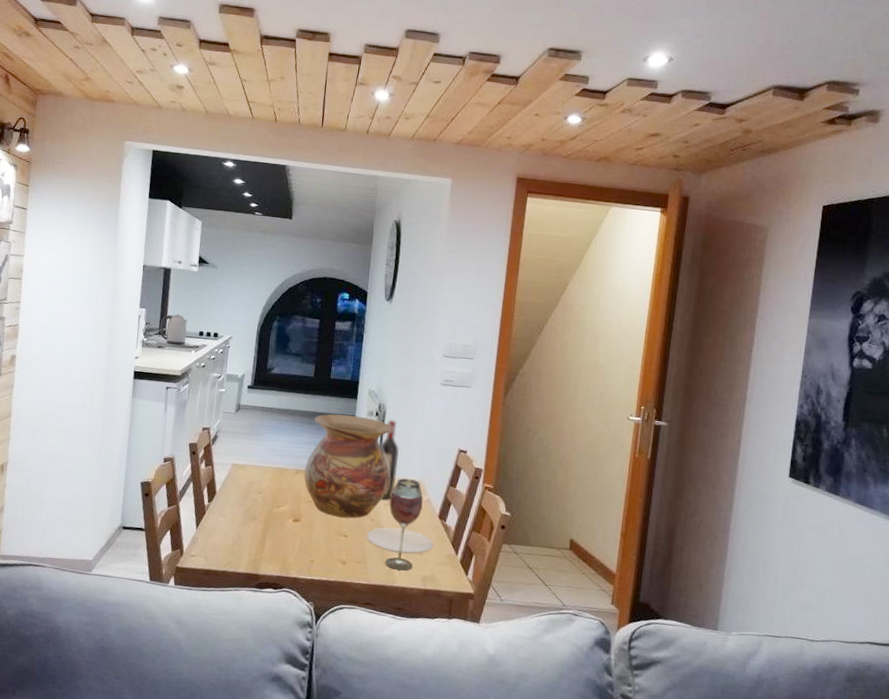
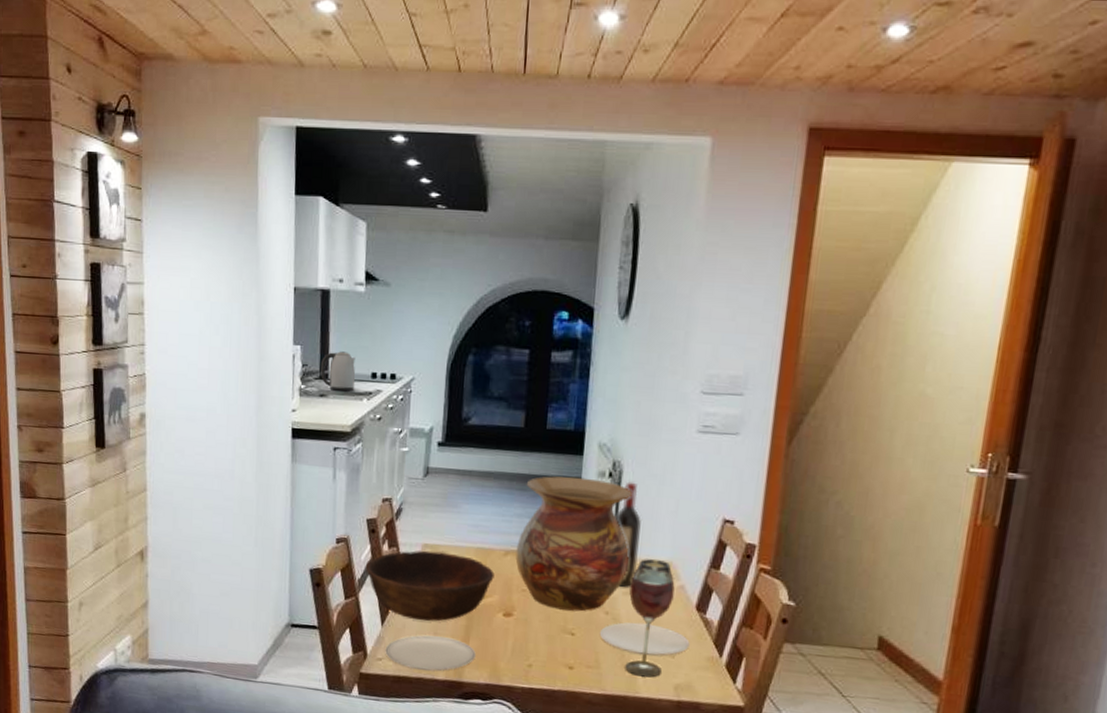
bowl: none [185,469,287,525] -> present [365,550,495,621]
plate: none [198,536,270,566] -> present [385,635,476,672]

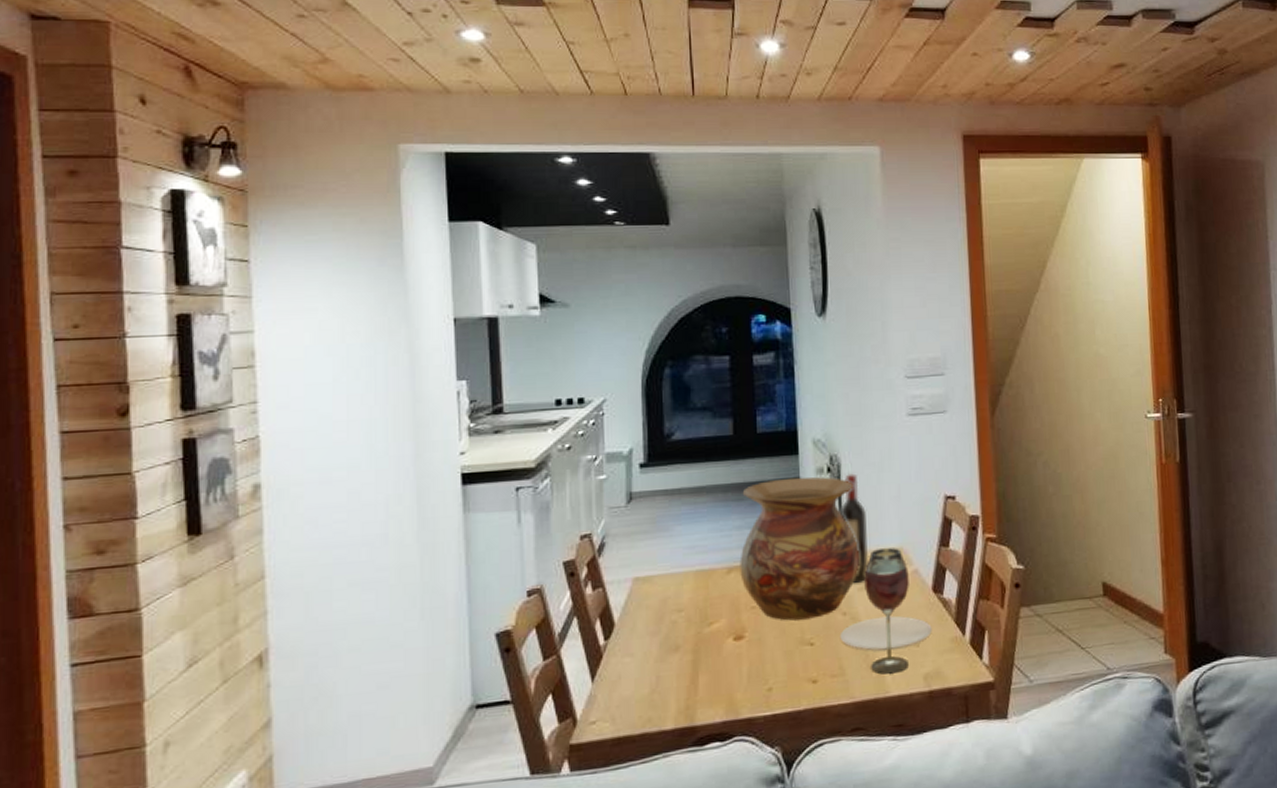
kettle: present [321,351,356,392] -> none [493,381,537,425]
bowl: present [365,550,495,621] -> none [565,582,719,667]
plate: present [385,635,476,672] -> none [599,678,707,725]

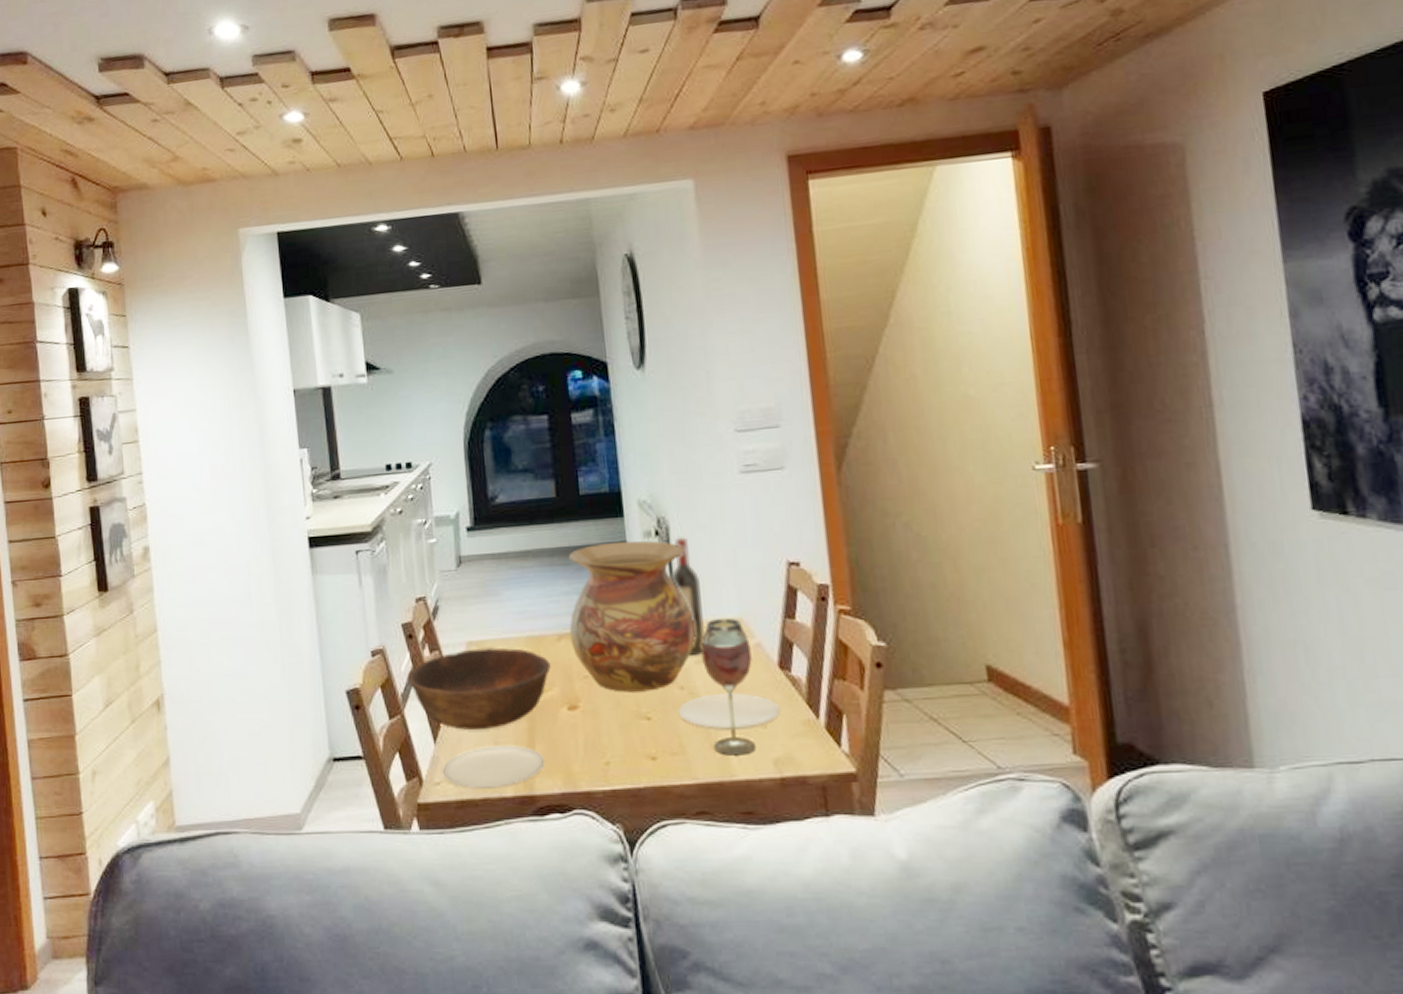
bowl: none [565,582,719,667] -> present [406,647,551,730]
plate: none [599,678,707,725] -> present [442,744,545,789]

